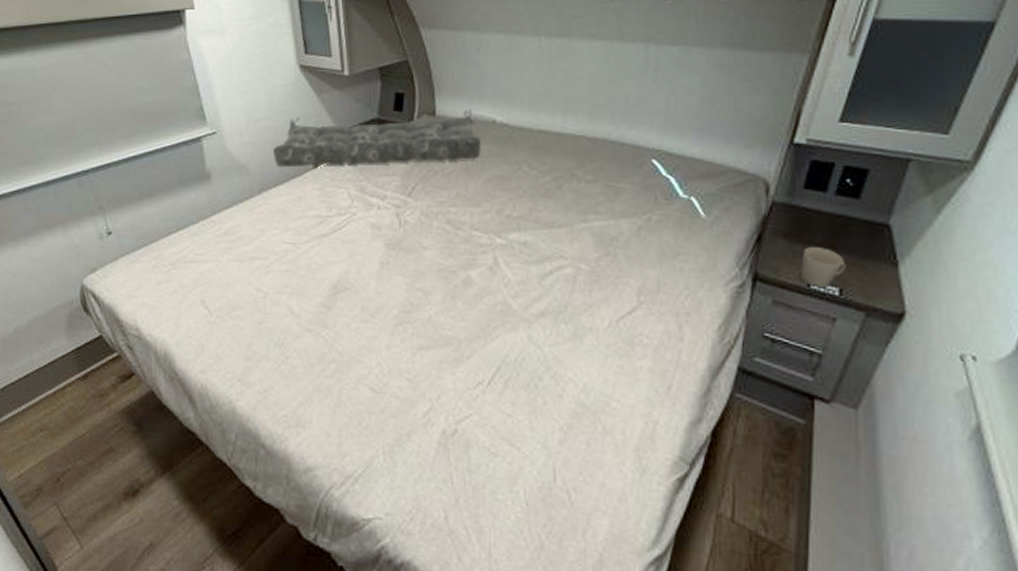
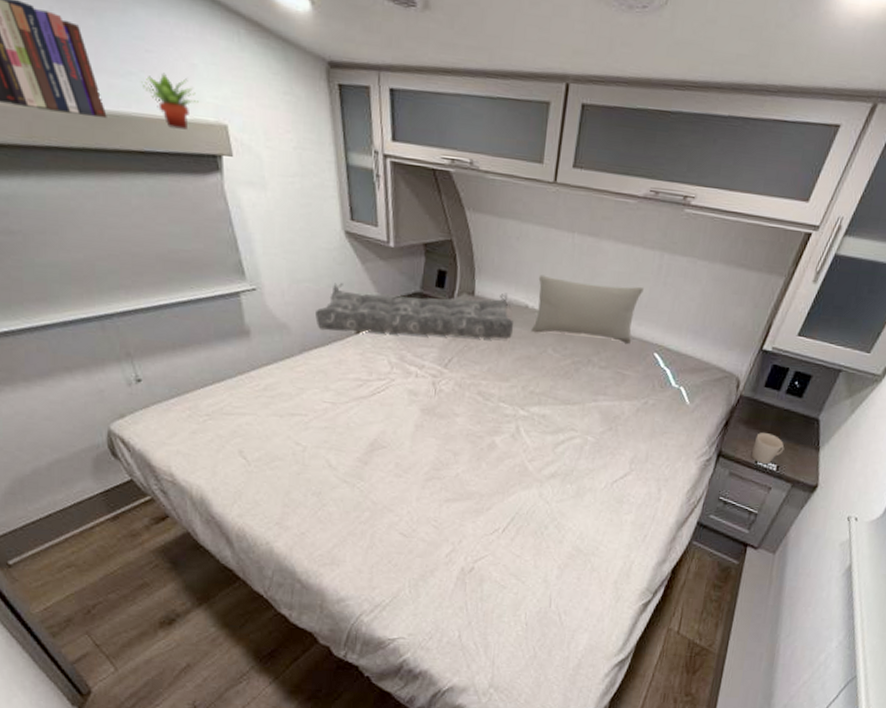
pillow: none [501,85,629,151] -> present [530,274,644,344]

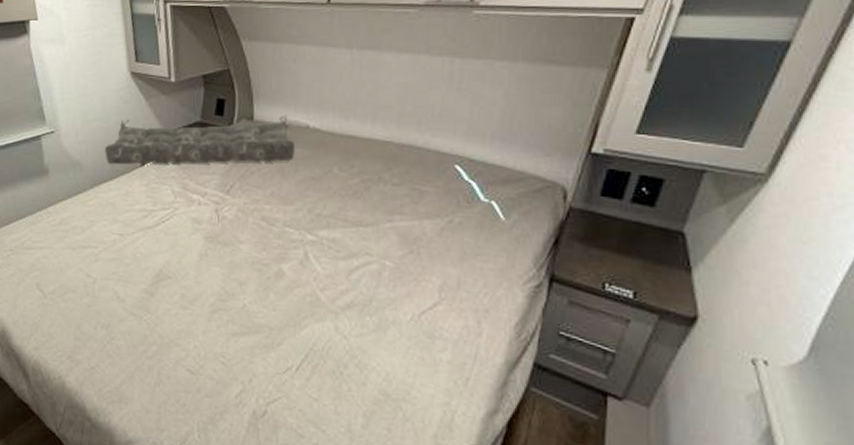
pillow: present [530,274,644,344] -> none [313,93,435,157]
cup: present [751,433,785,464] -> none [595,251,641,290]

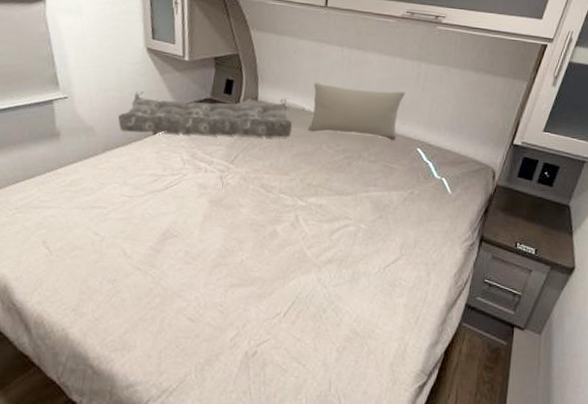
pillow: none [313,93,435,157] -> present [307,82,405,140]

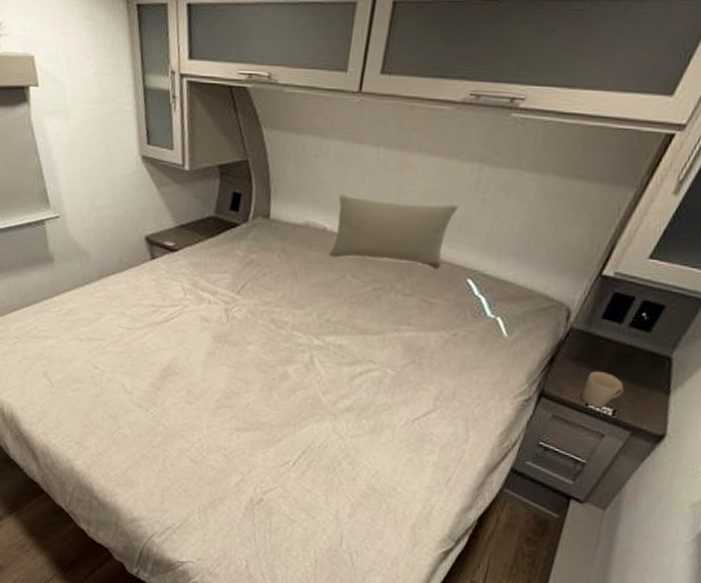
seat cushion: present [118,91,293,138] -> none [113,208,311,264]
cup: none [510,219,541,248] -> present [580,371,624,407]

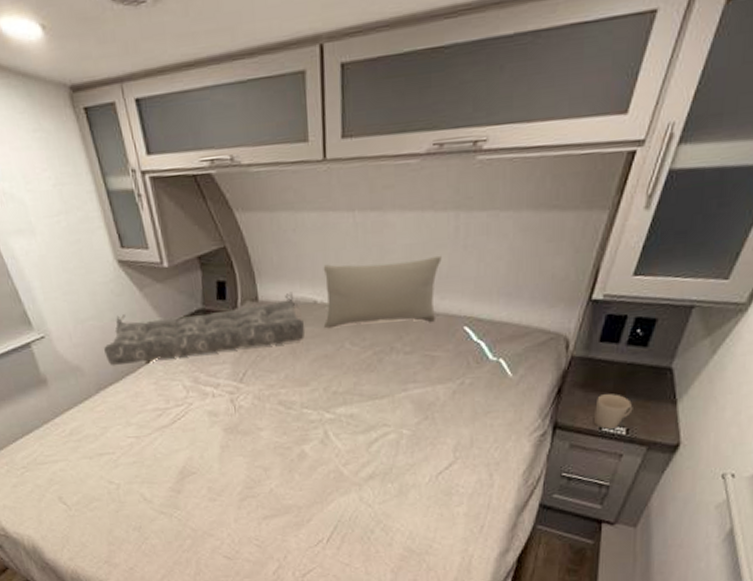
seat cushion: none [113,208,311,264] -> present [104,291,306,366]

